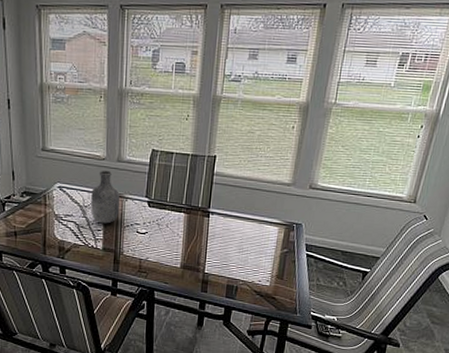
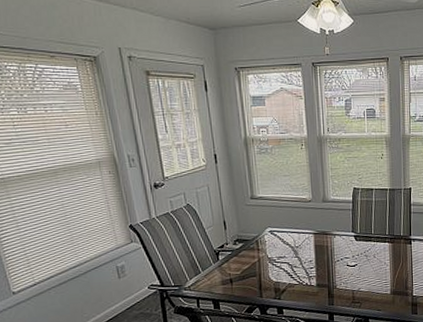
vase: present [91,170,120,224] -> none [301,211,329,262]

